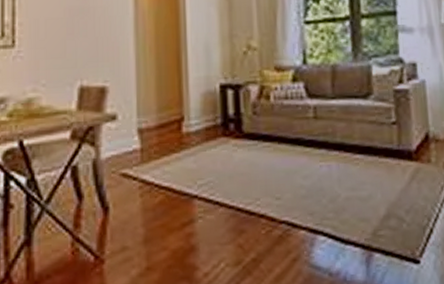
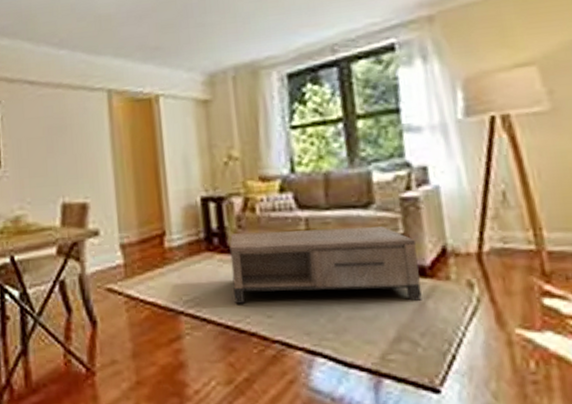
coffee table: none [244,115,408,187] -> present [229,226,422,304]

